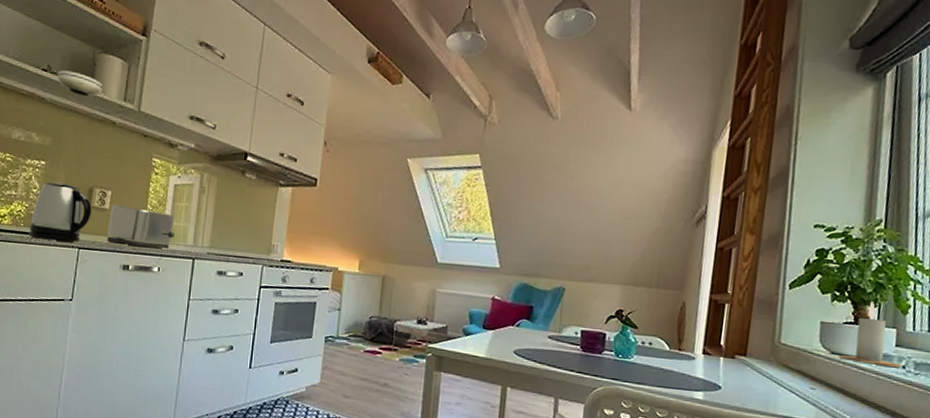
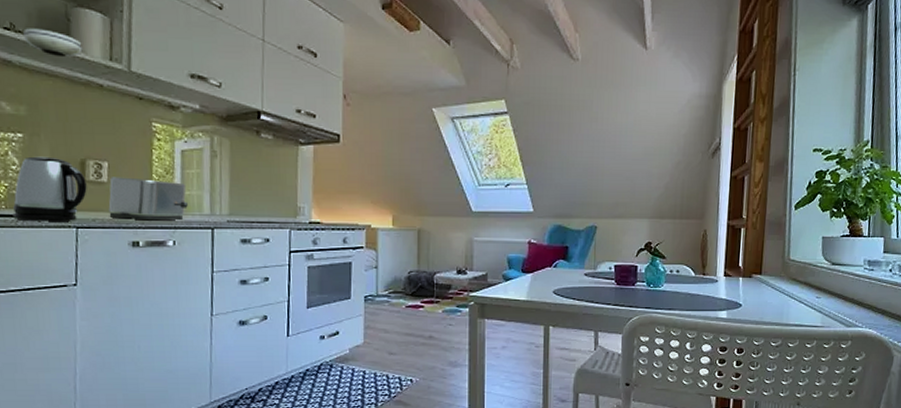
candle: present [838,301,902,367] -> none [838,215,889,271]

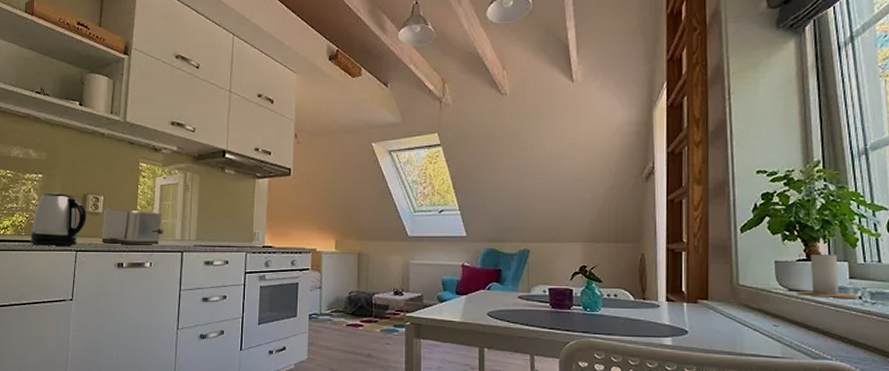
bowl: present [23,28,83,58] -> none [50,91,91,113]
candle: none [838,215,889,271] -> present [796,238,859,298]

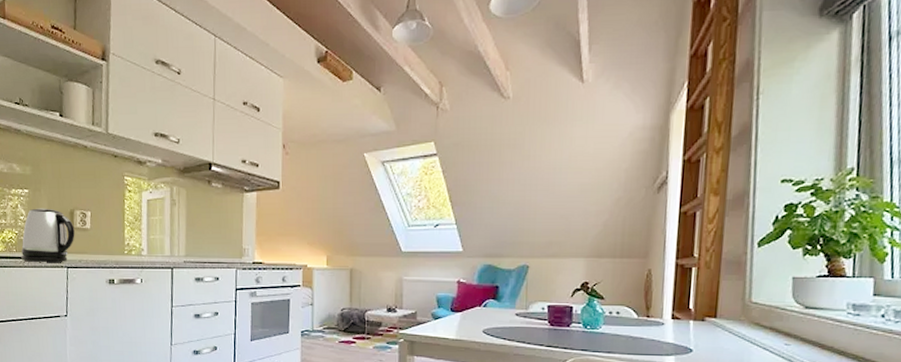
toaster: present [101,208,163,245] -> none [91,224,152,262]
candle: present [796,238,859,298] -> none [813,253,881,316]

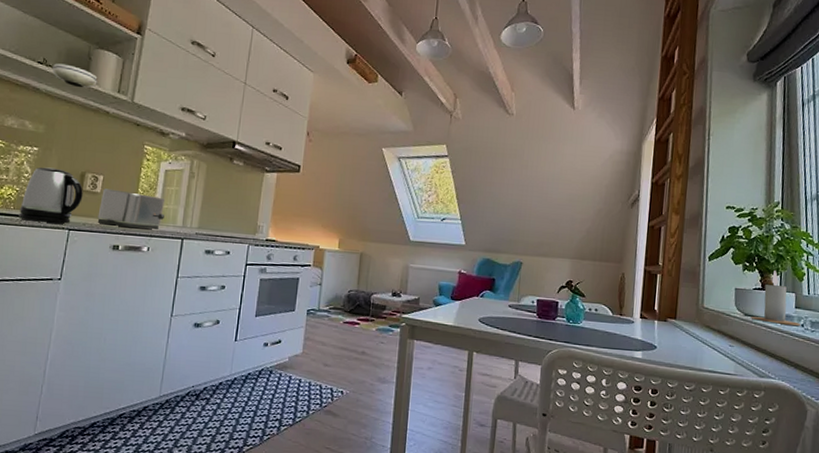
bowl: none [29,101,72,125] -> present [52,63,98,88]
toaster: none [91,224,152,262] -> present [97,188,165,230]
candle: none [813,253,881,316] -> present [751,270,801,326]

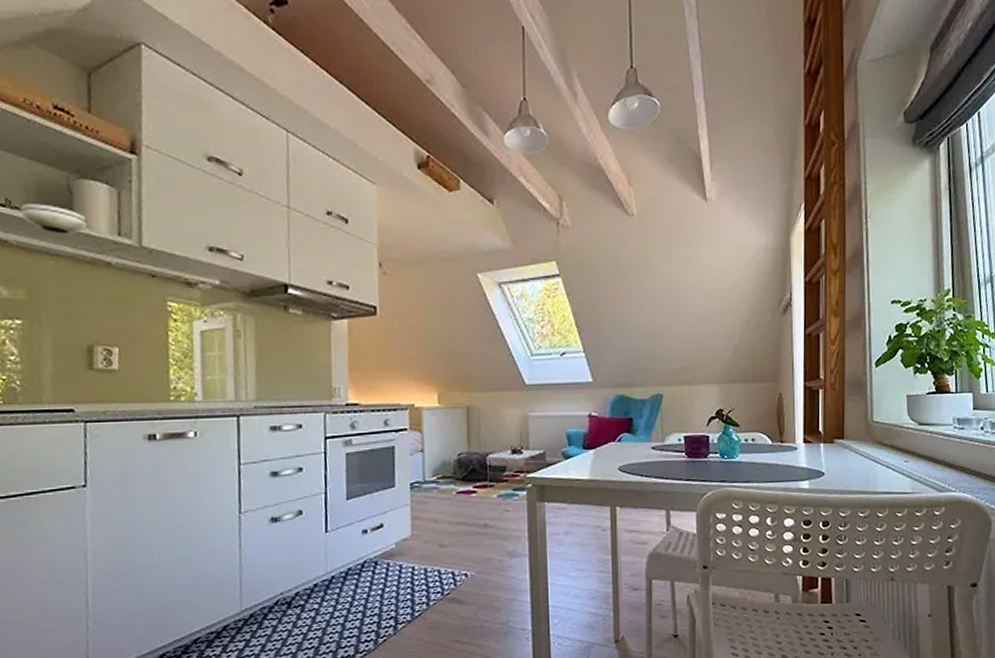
kettle: present [18,167,83,224] -> none [12,344,96,417]
toaster: present [97,188,165,230] -> none [120,363,210,411]
candle: present [751,270,801,326] -> none [926,370,981,430]

